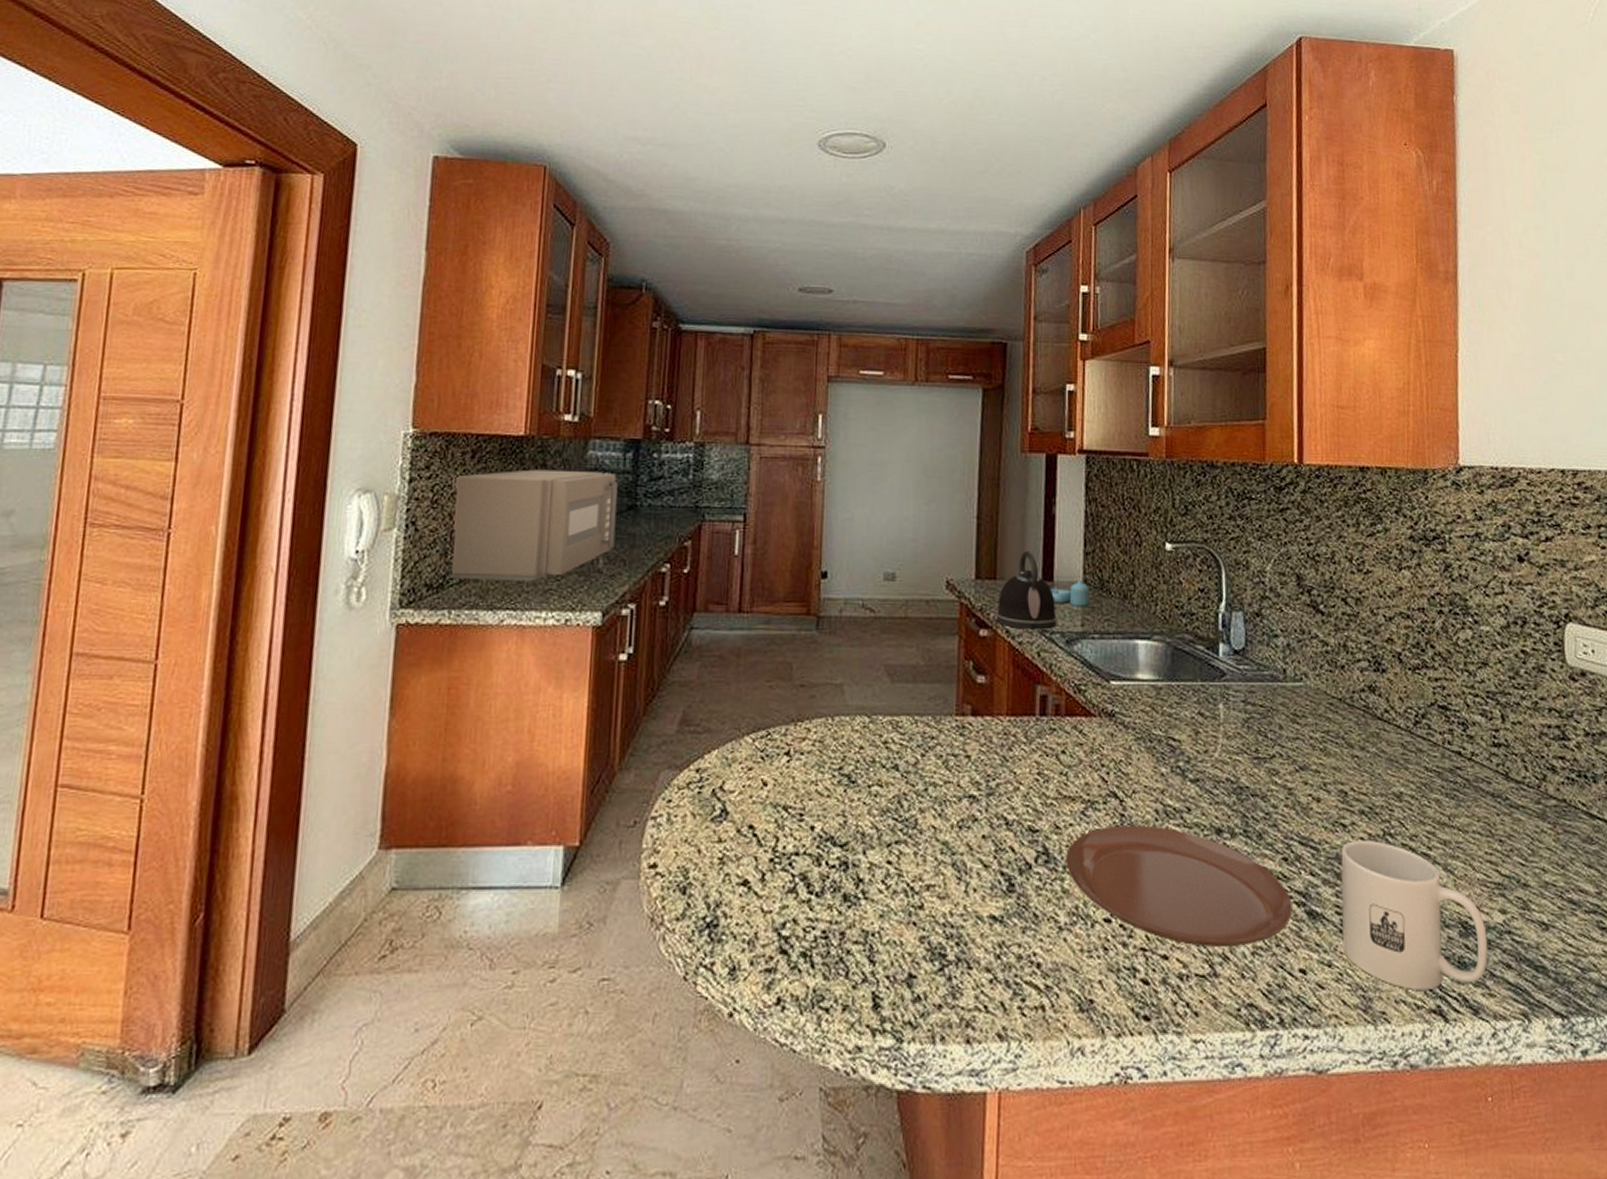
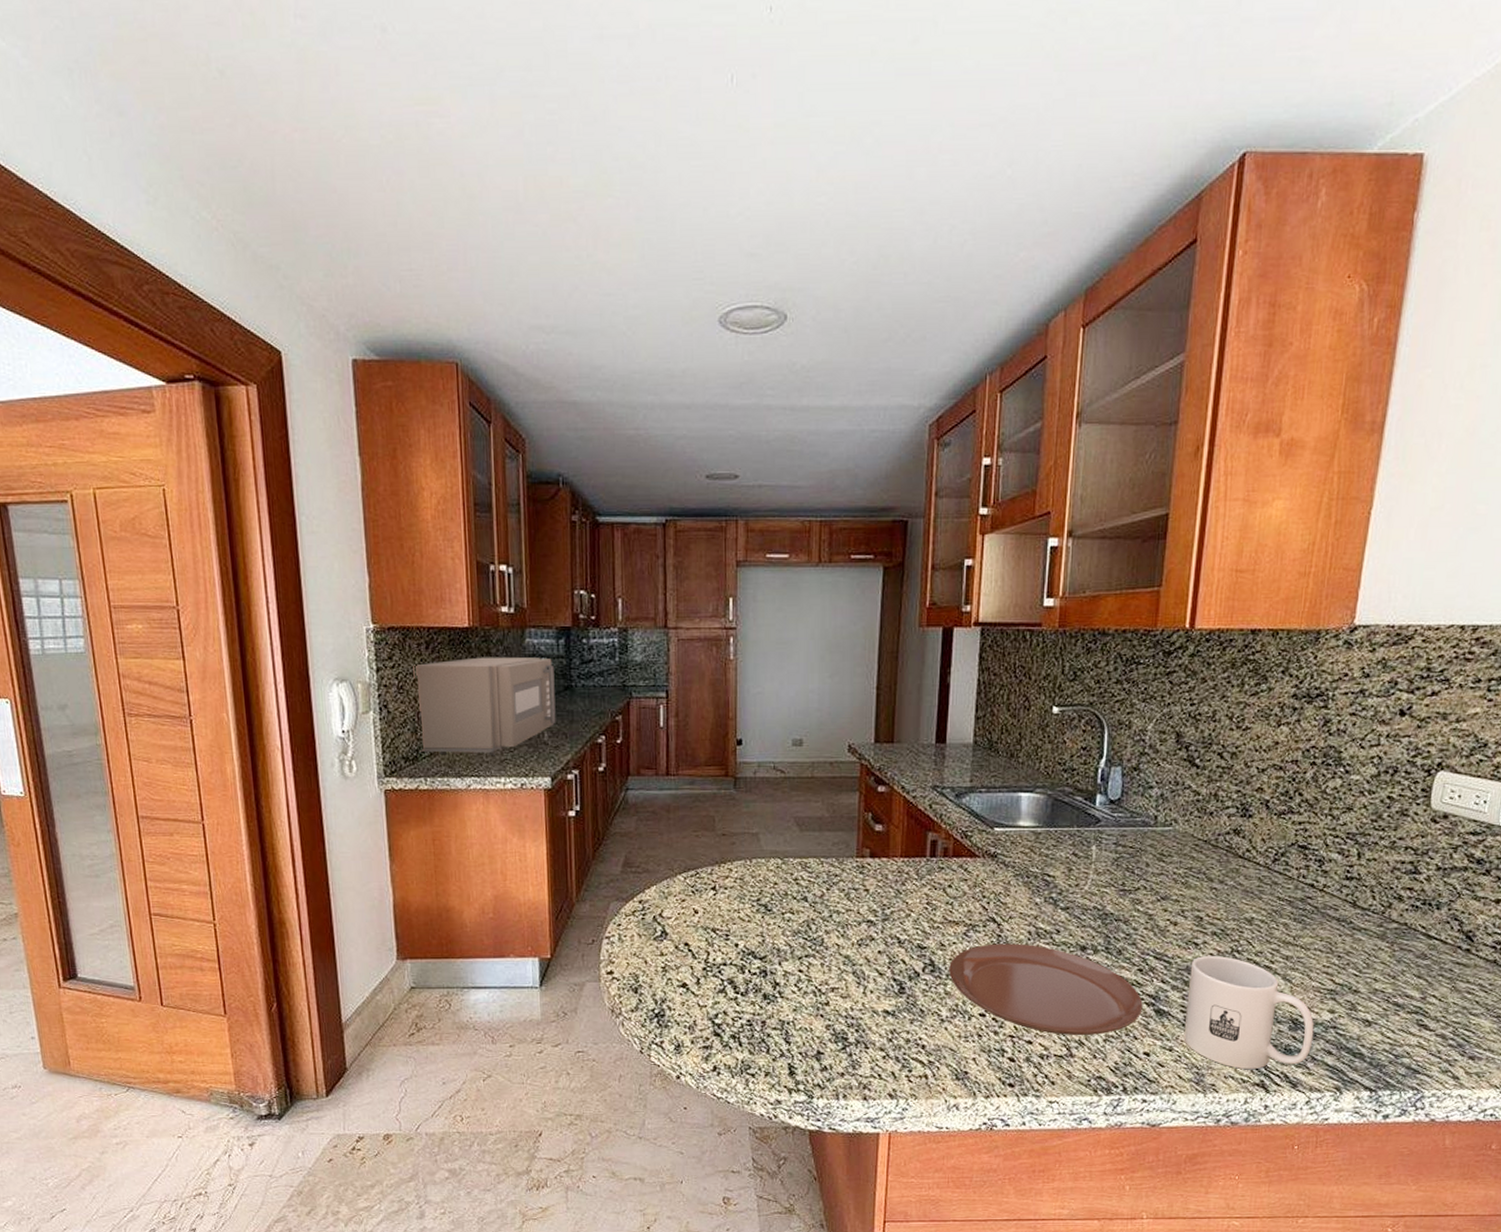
kettle: present [995,550,1057,630] -> none [892,716,948,786]
soap dispenser: present [1049,580,1090,608] -> none [942,742,979,766]

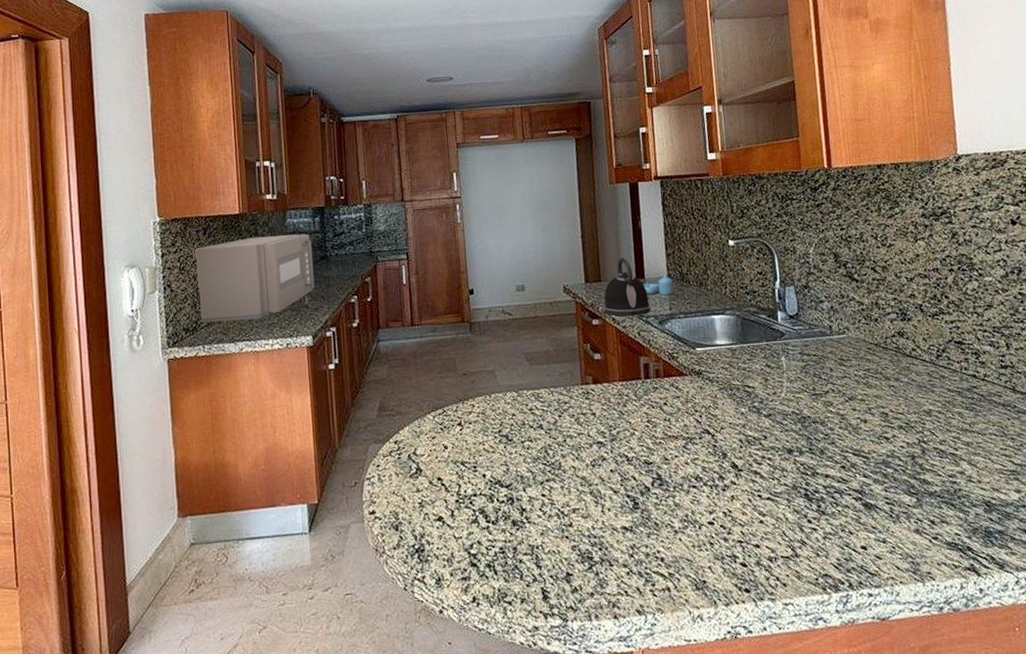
kettle: none [892,716,948,786] -> present [603,257,651,317]
soap dispenser: none [942,742,979,766] -> present [642,275,675,297]
plate: present [949,943,1143,1035] -> none [675,451,852,536]
mug: present [1183,955,1315,1070] -> none [886,447,1009,555]

